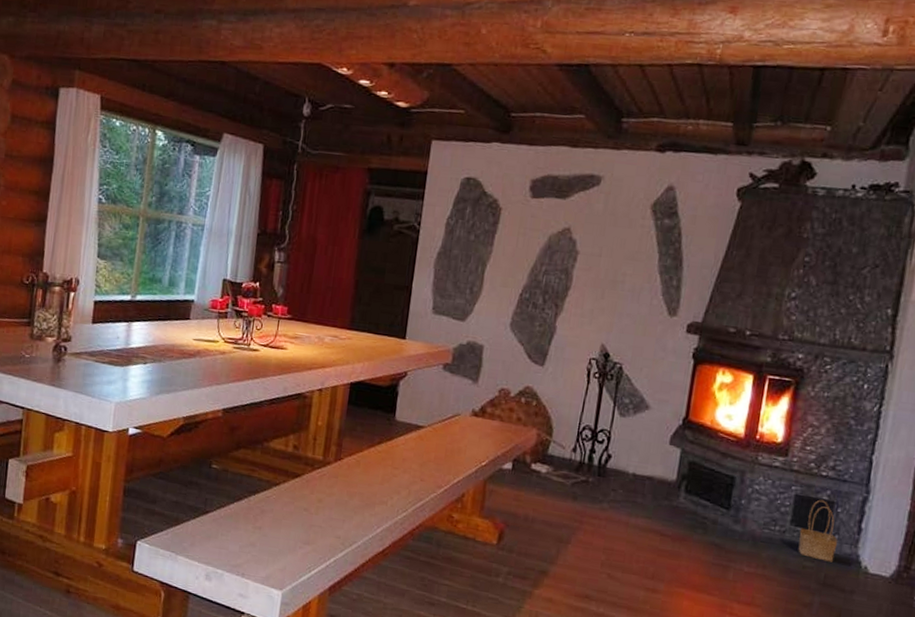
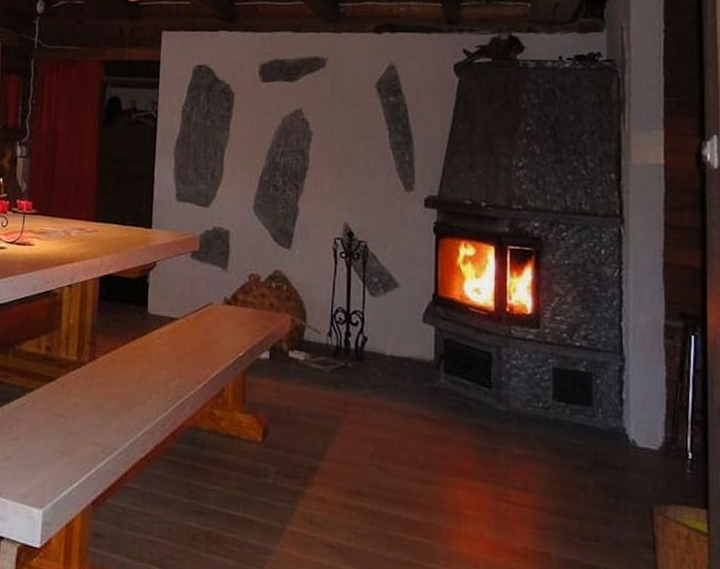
basket: present [798,499,838,562] -> none [563,371,603,438]

